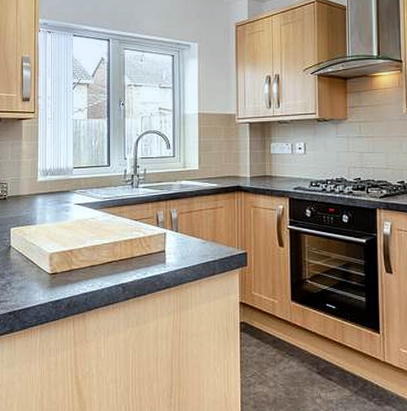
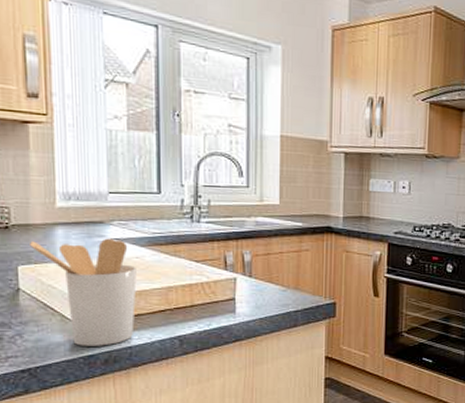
utensil holder: none [18,204,92,293] -> present [28,238,137,346]

